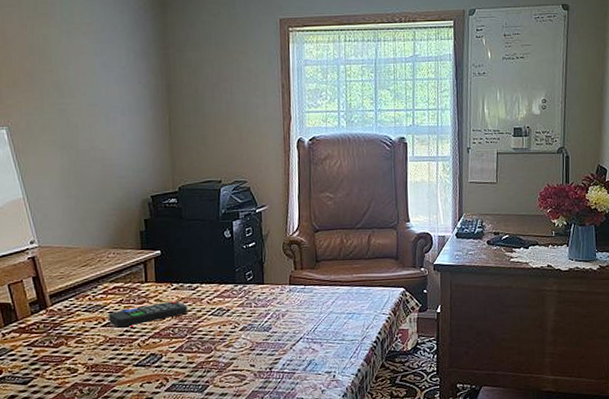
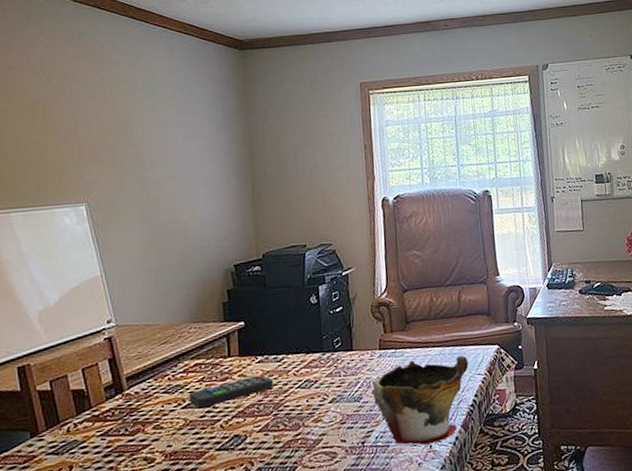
bowl: none [280,296,374,374] -> present [371,356,469,445]

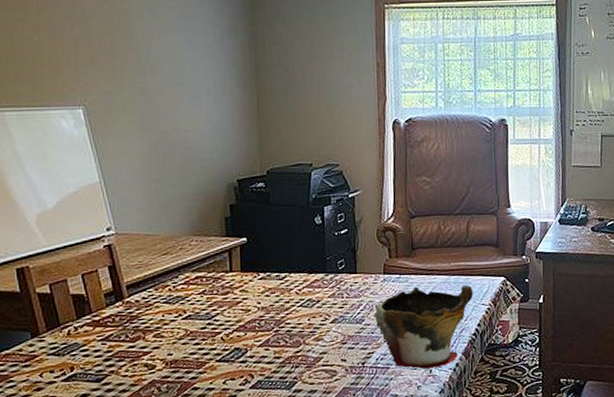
remote control: present [189,374,274,409] -> none [190,291,276,321]

